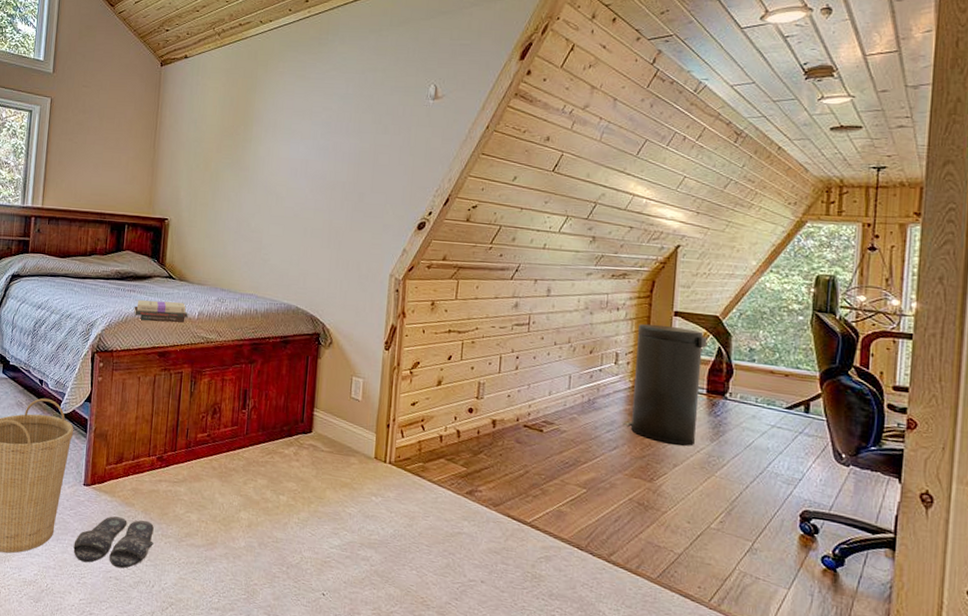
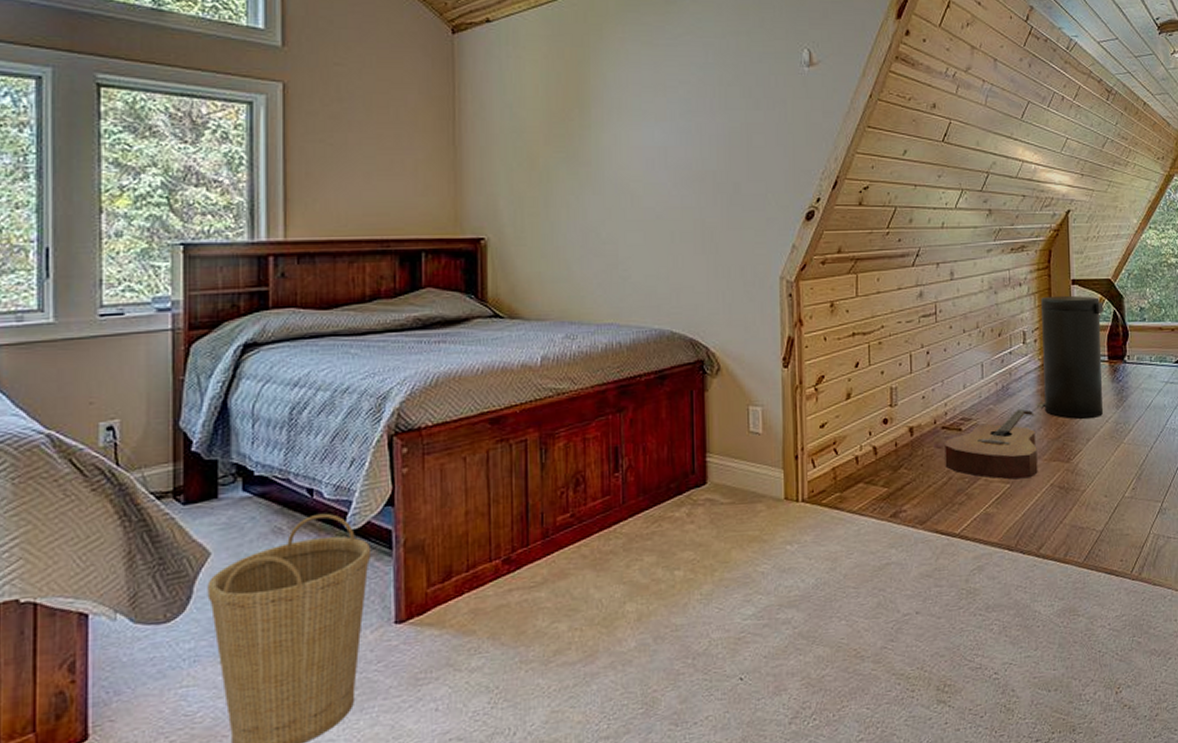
slippers: present [73,516,154,568] -> none [388,649,509,731]
books: present [134,300,188,323] -> none [447,347,527,380]
guitar: none [523,423,620,488] -> present [945,409,1038,480]

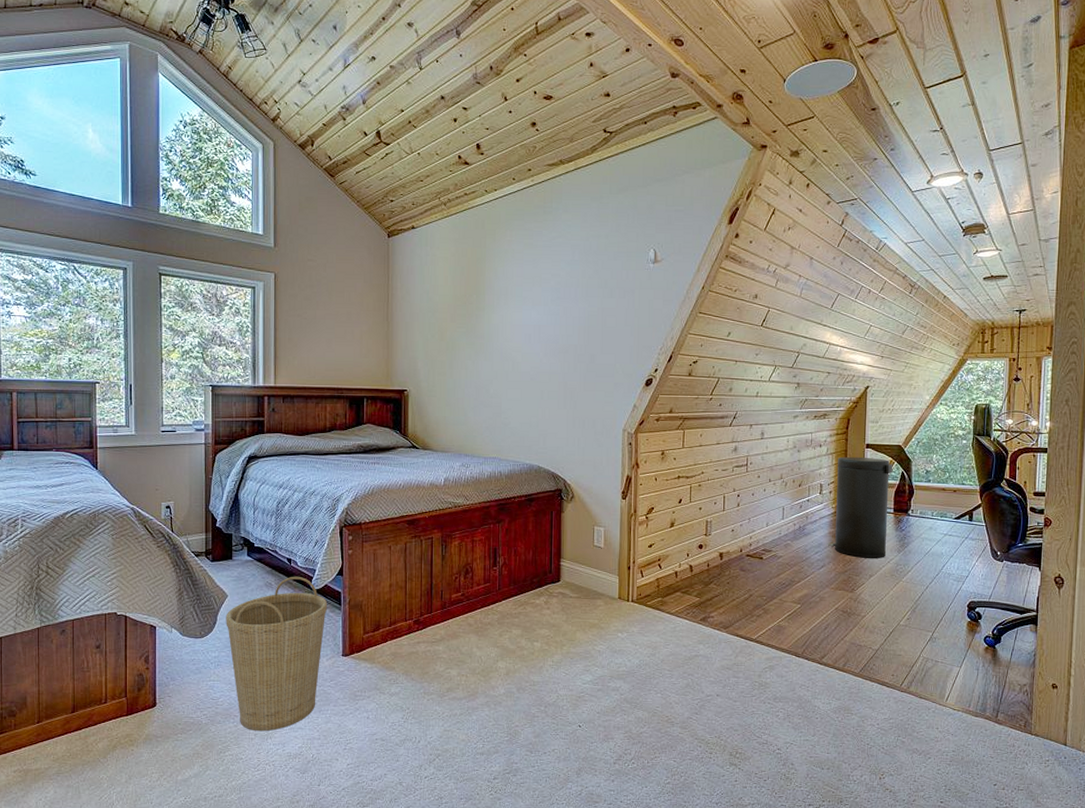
guitar: present [945,409,1038,480] -> none [747,547,826,602]

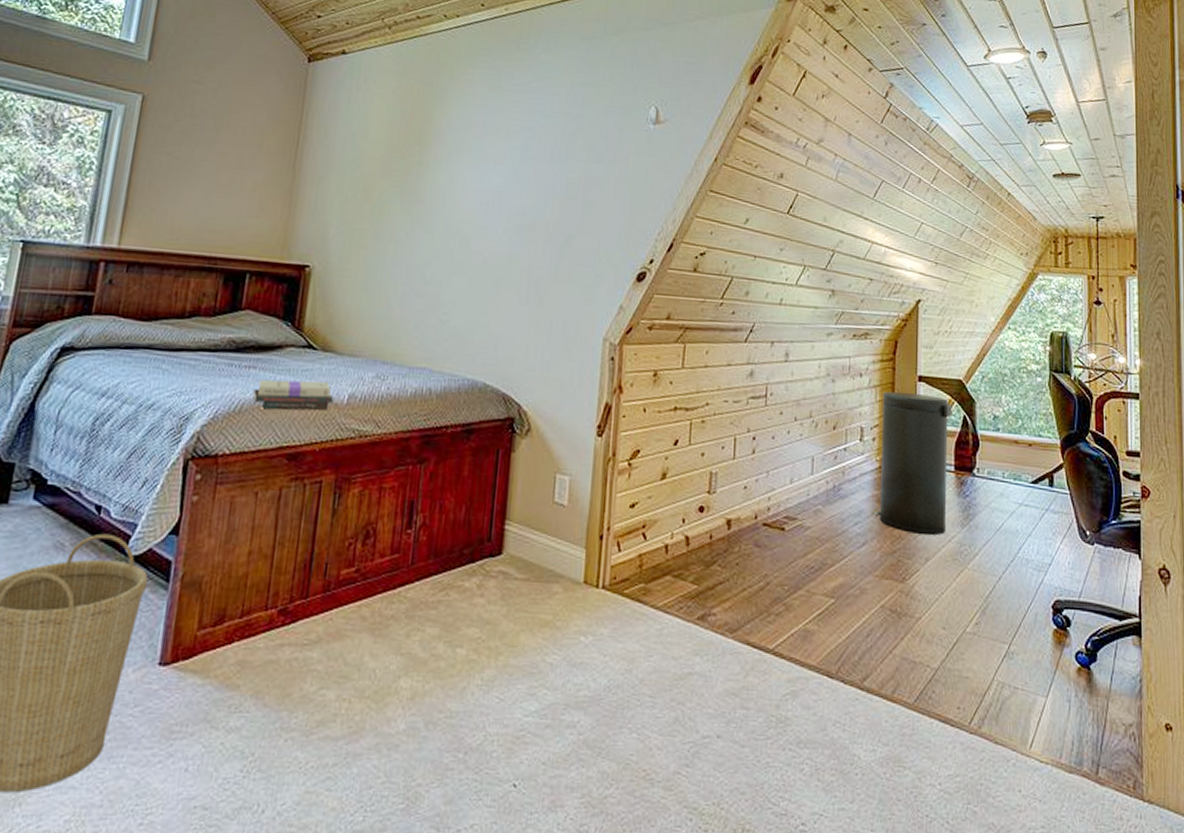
books: none [379,470,434,492] -> present [253,379,334,411]

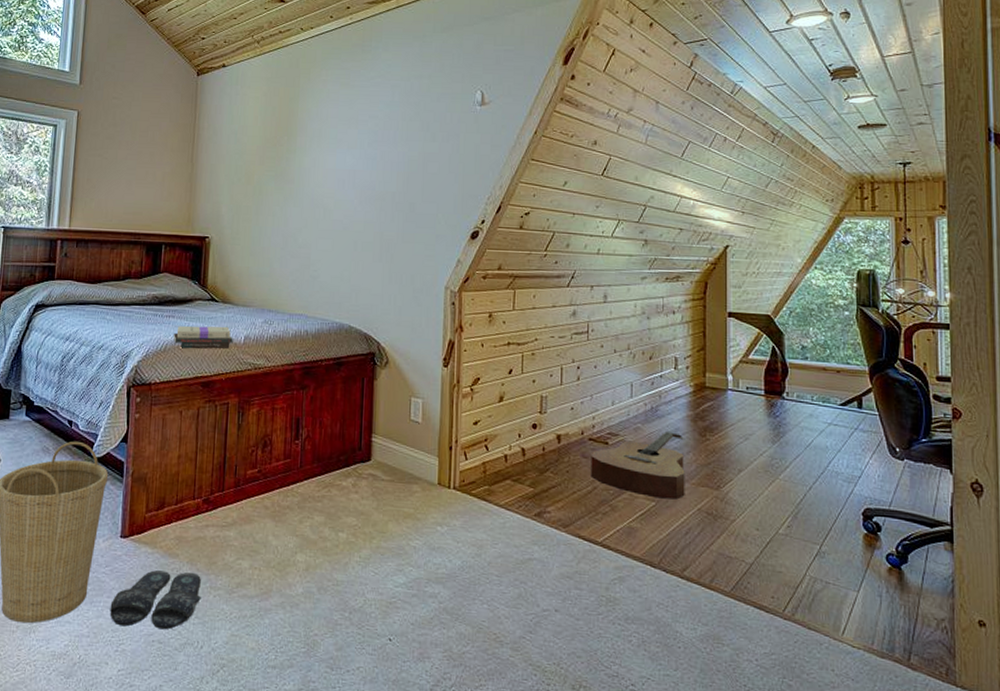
slippers: none [135,708,269,790] -> present [110,570,201,630]
guitar: none [763,515,868,595] -> present [590,432,685,500]
pedal bin: present [870,391,953,535] -> none [685,326,762,450]

